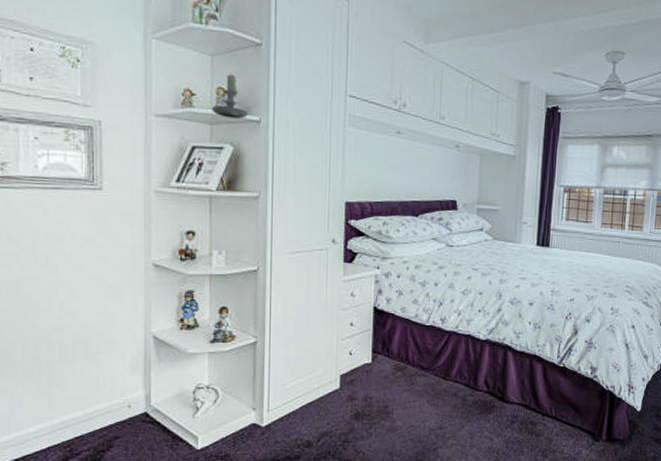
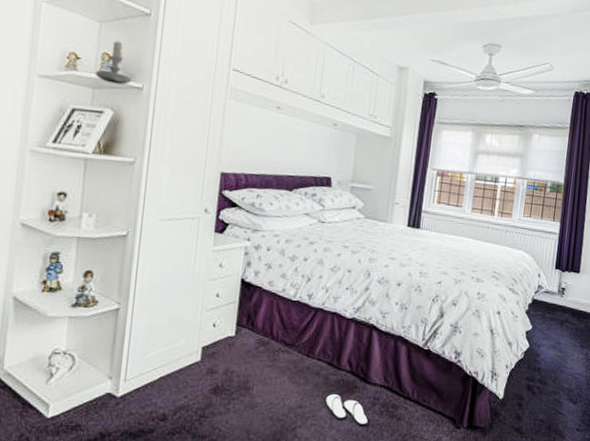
slippers: none [464,413,508,444] -> present [324,393,369,427]

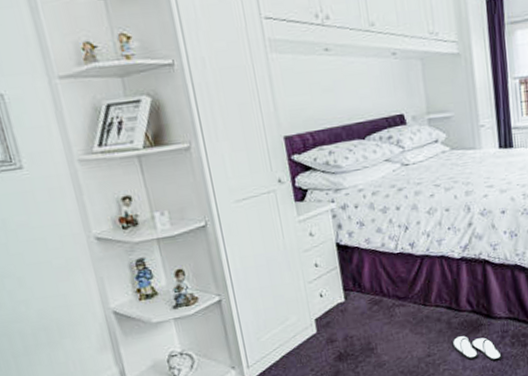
candle: present [96,39,132,85] -> none [118,14,159,67]

